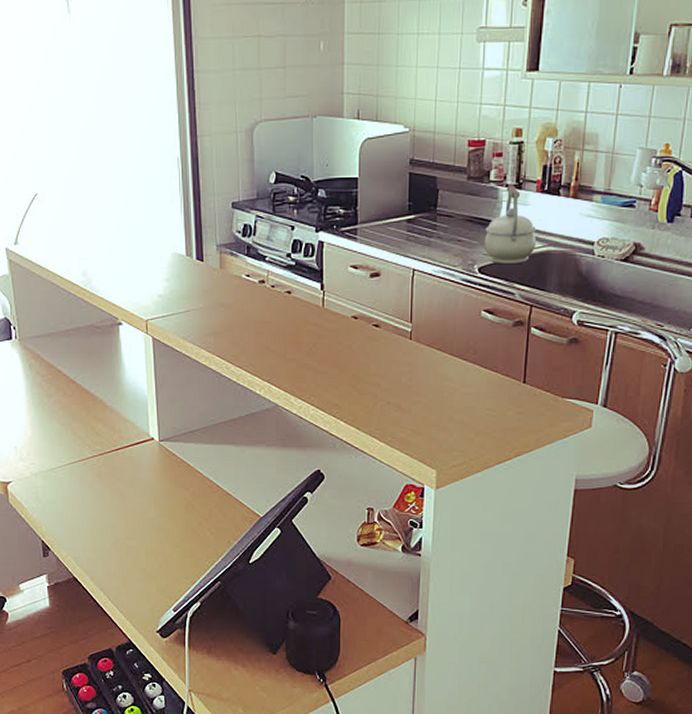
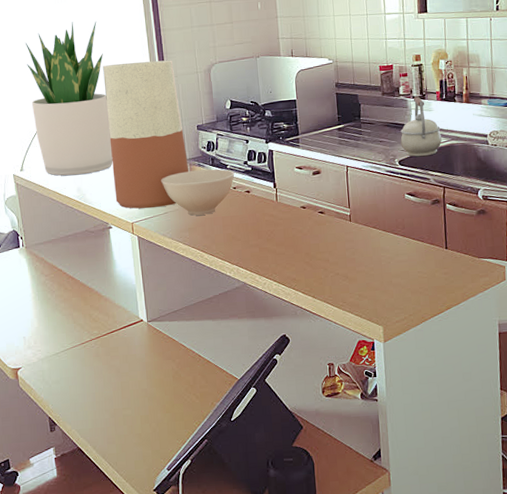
planter: none [22,52,127,255] -> present [25,22,113,176]
vase: none [119,113,218,304] -> present [103,60,189,209]
bowl: none [183,260,274,317] -> present [160,169,235,216]

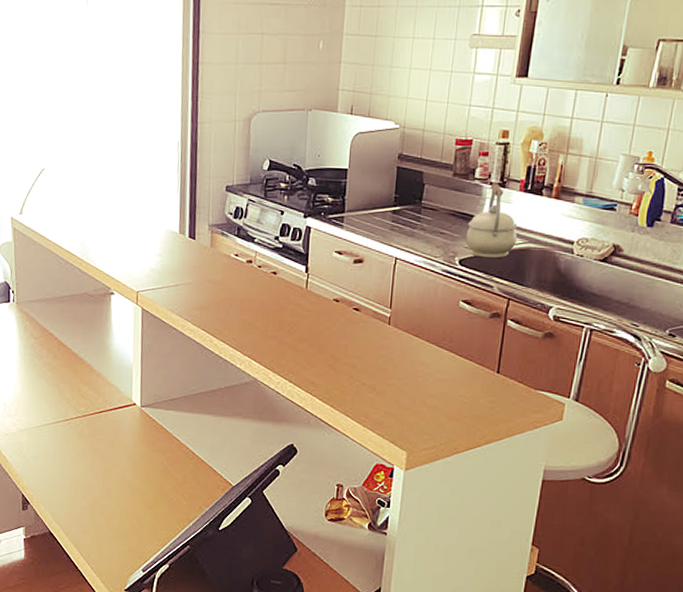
planter: present [25,22,113,176] -> none [39,41,128,228]
vase: present [103,60,189,209] -> none [122,99,210,278]
bowl: present [160,169,235,216] -> none [175,239,262,294]

